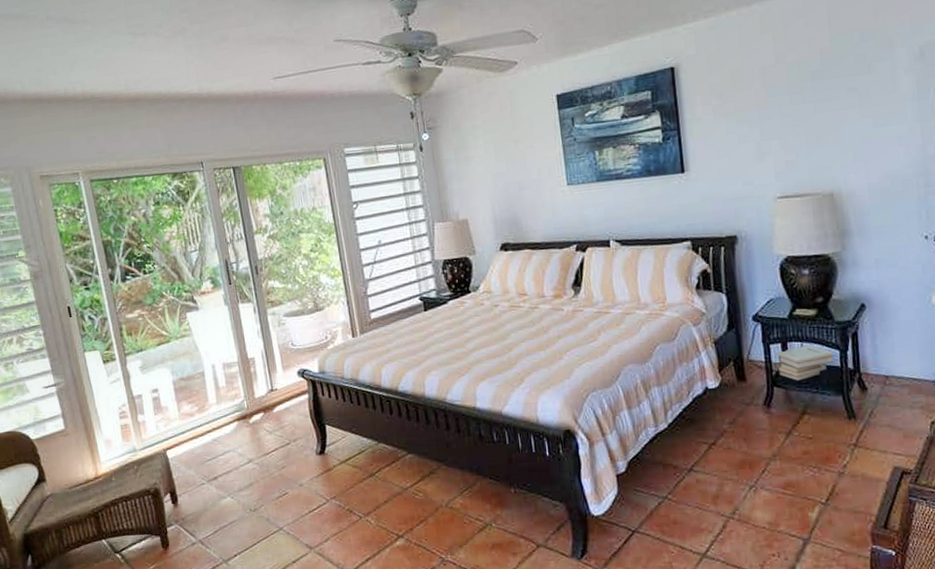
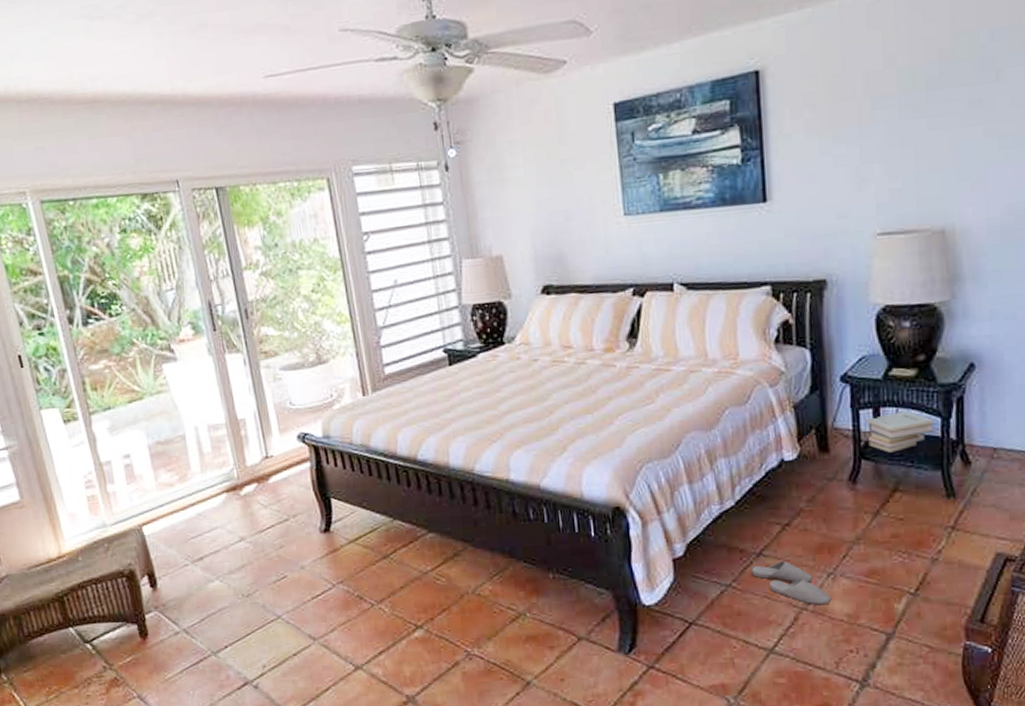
slippers: none [684,475,754,515] -> present [752,560,832,606]

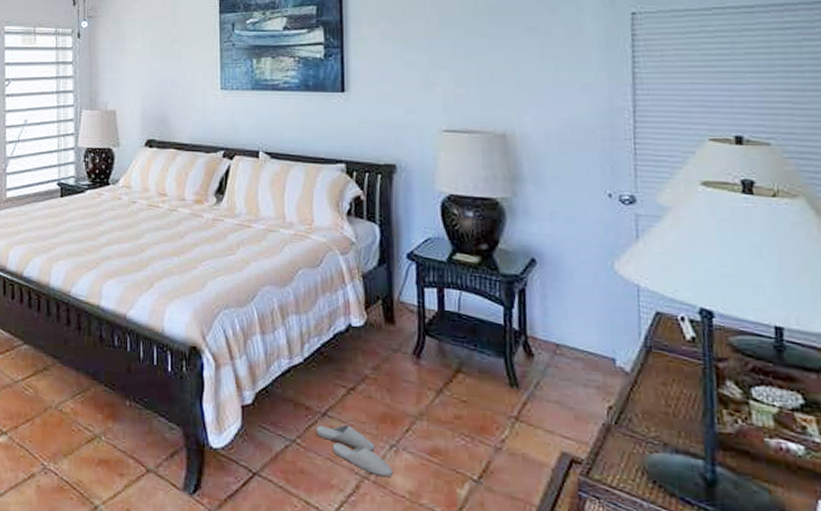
books: present [864,411,934,453] -> none [429,295,497,334]

